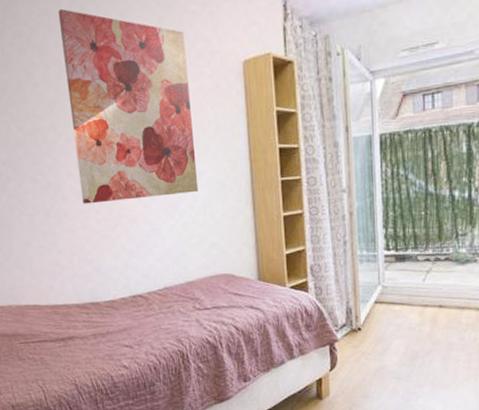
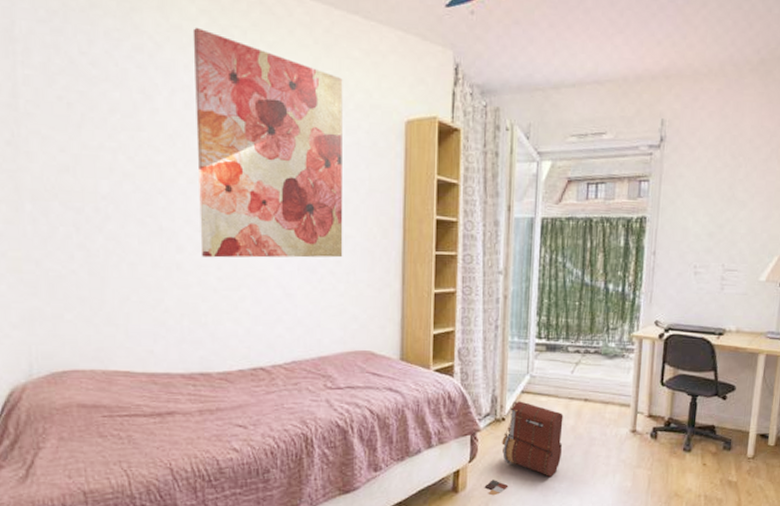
backpack: none [347,311,420,402] -> present [484,401,564,496]

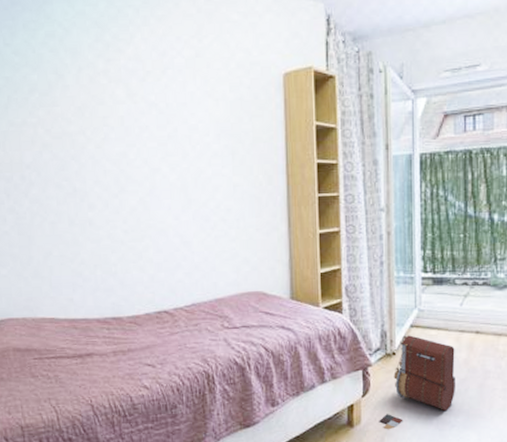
wall art: present [193,27,343,258] -> none [94,10,233,213]

